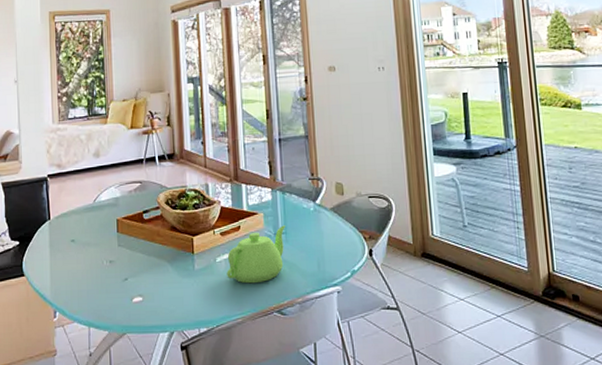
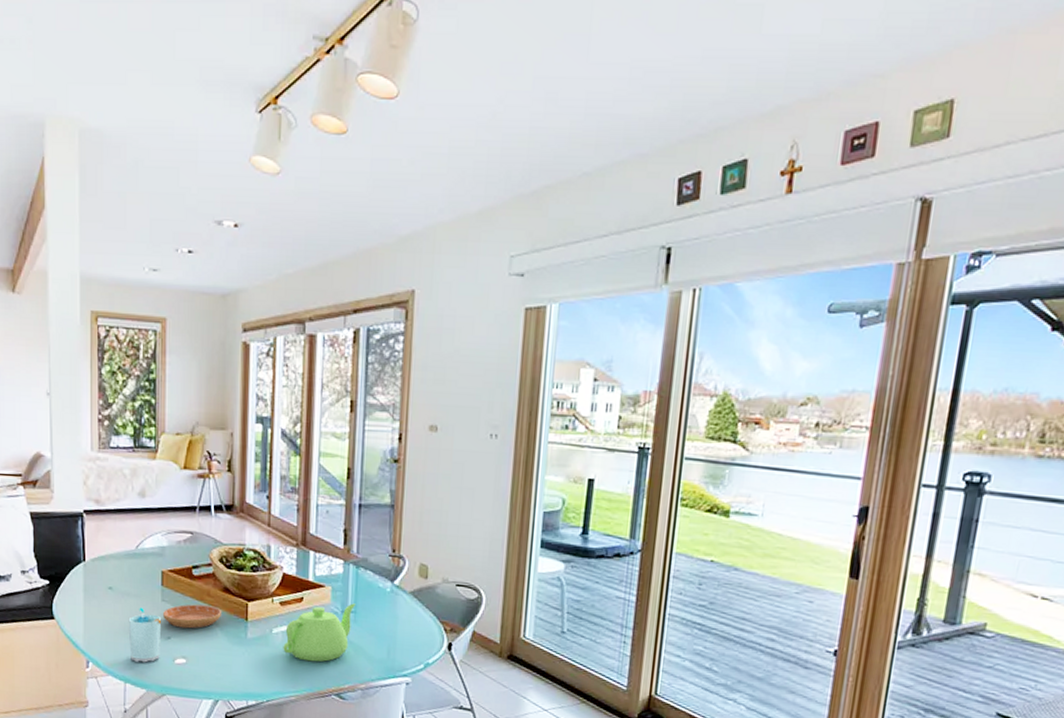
cup: none [89,255,119,306] -> present [128,607,162,663]
saucer: none [119,244,172,269] -> present [162,604,222,629]

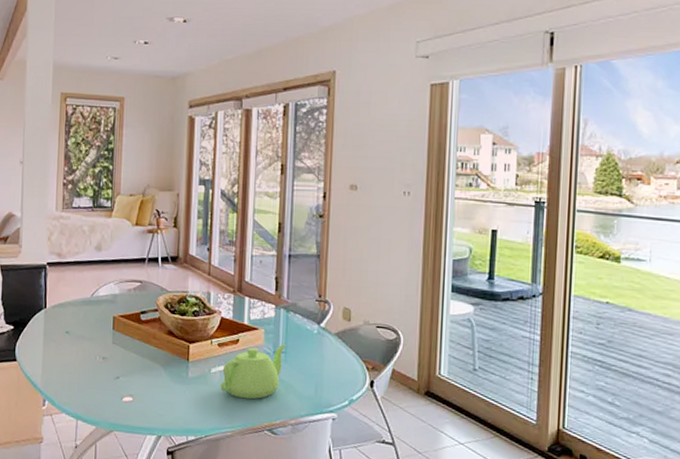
cup: present [128,607,162,663] -> none [82,350,112,401]
saucer: present [162,604,222,629] -> none [112,346,167,369]

